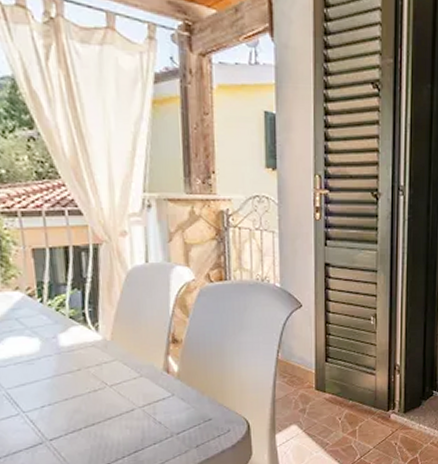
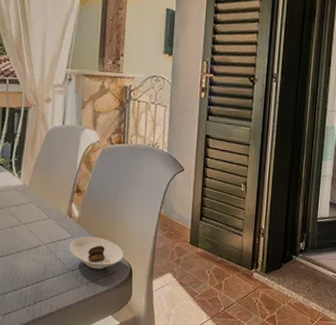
saucer: none [169,393,238,430] -> present [69,237,123,270]

